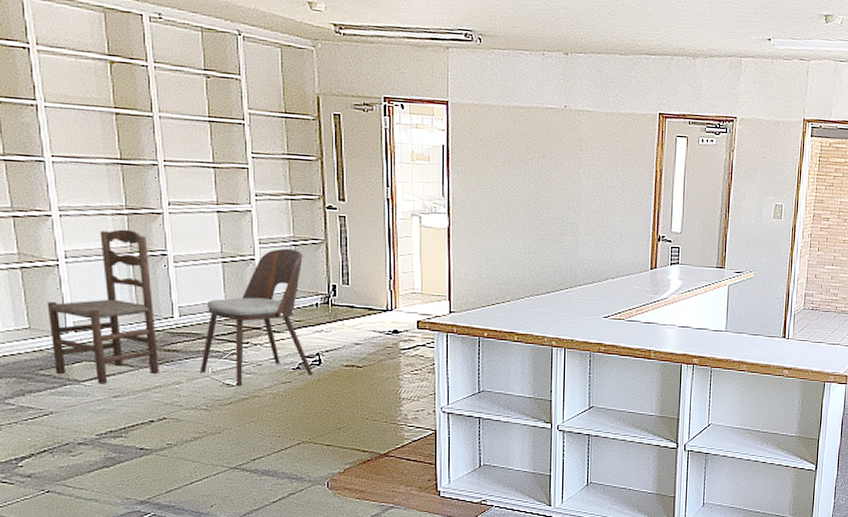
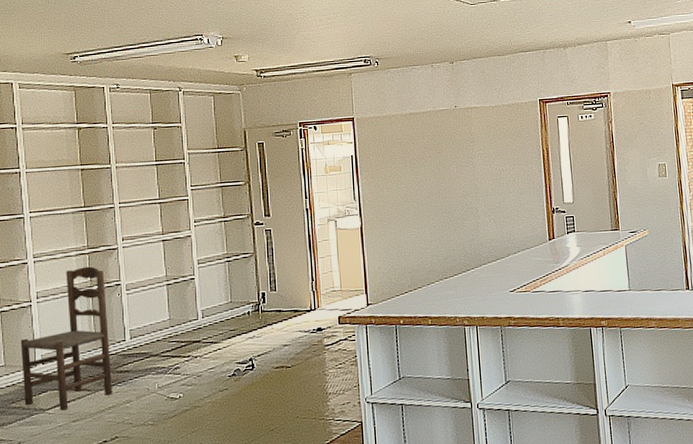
dining chair: present [200,248,313,387] -> none [148,264,247,399]

